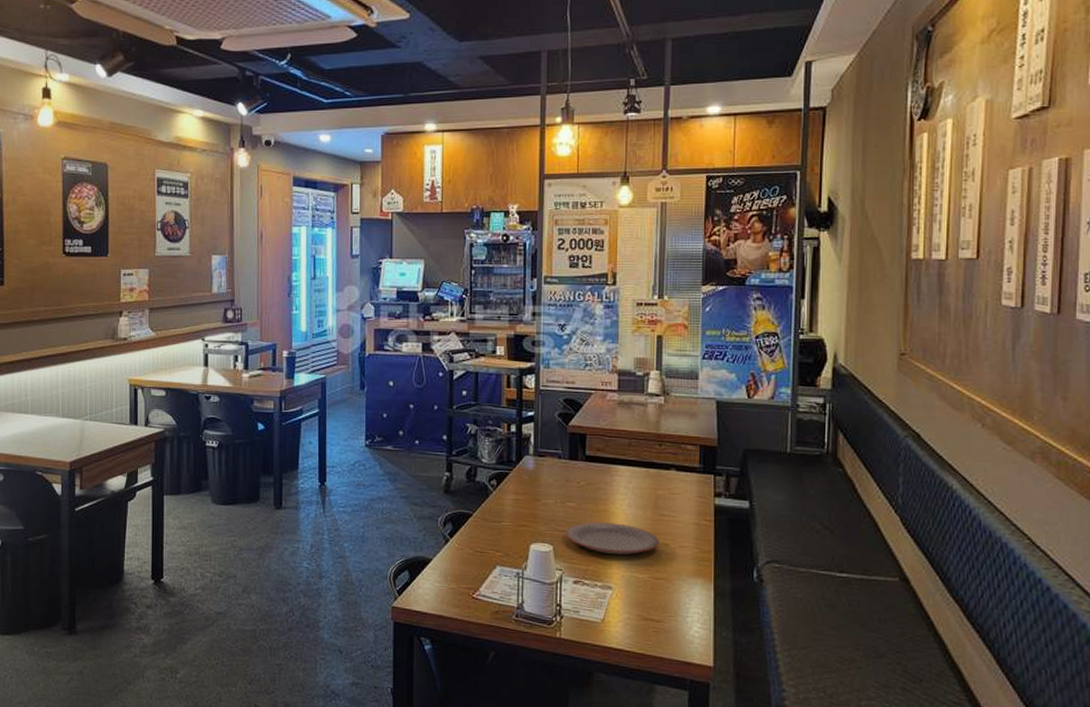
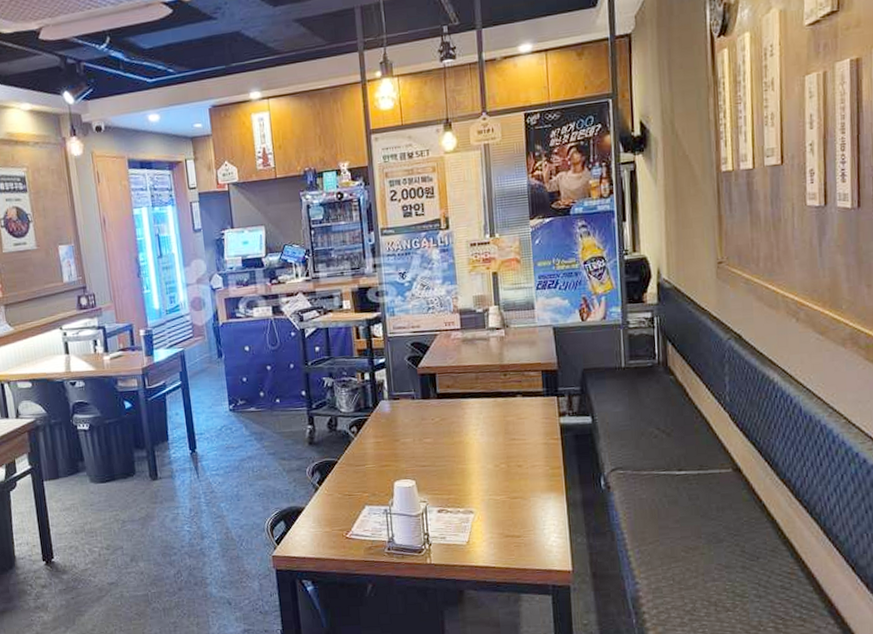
plate: present [564,522,659,555] -> none [424,452,513,482]

